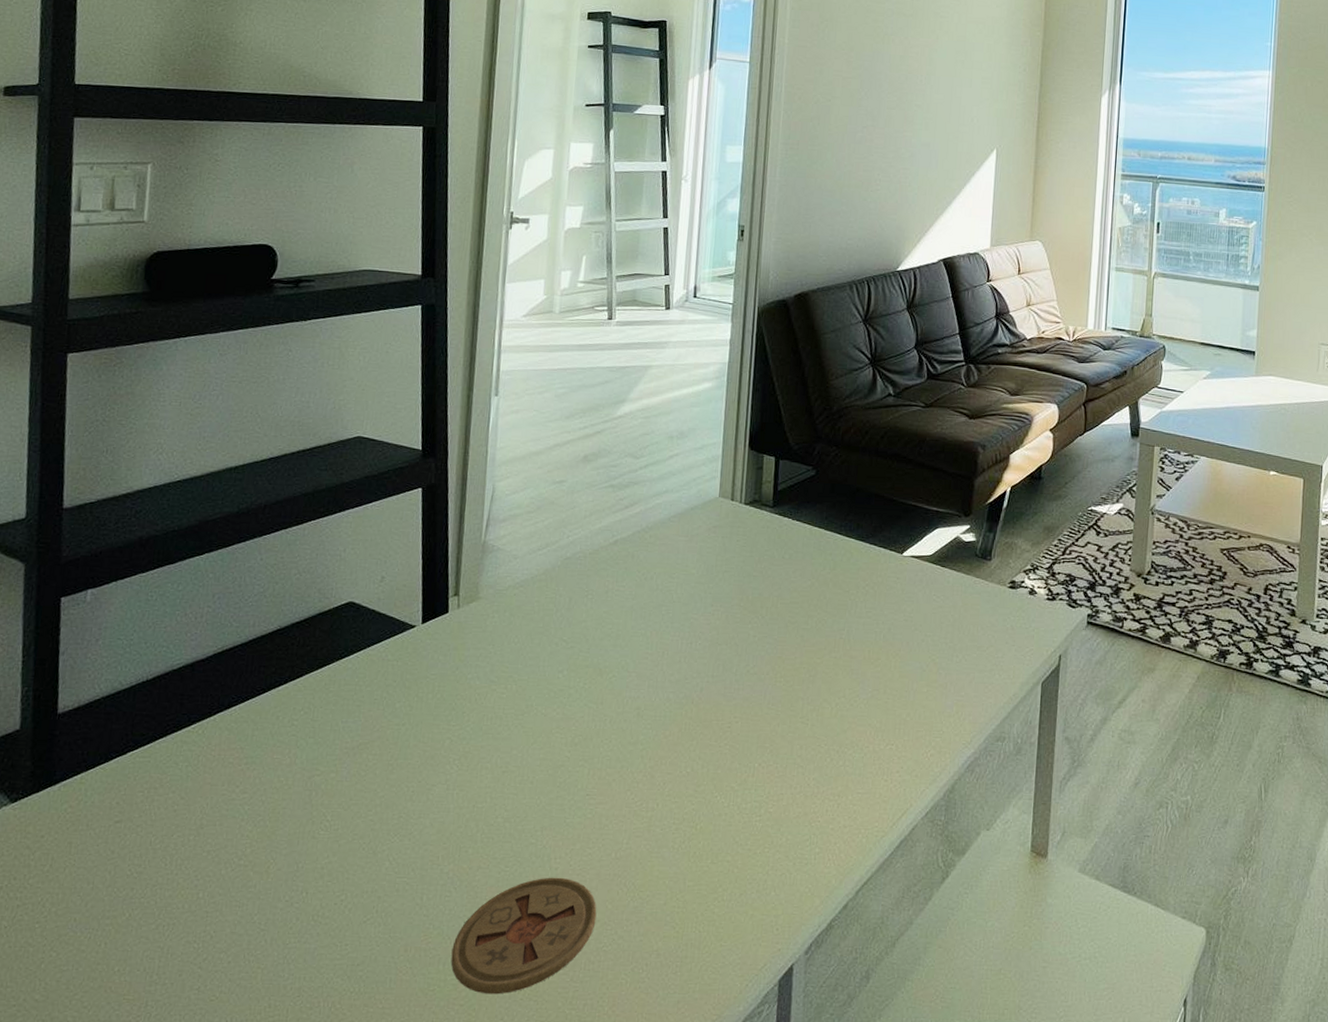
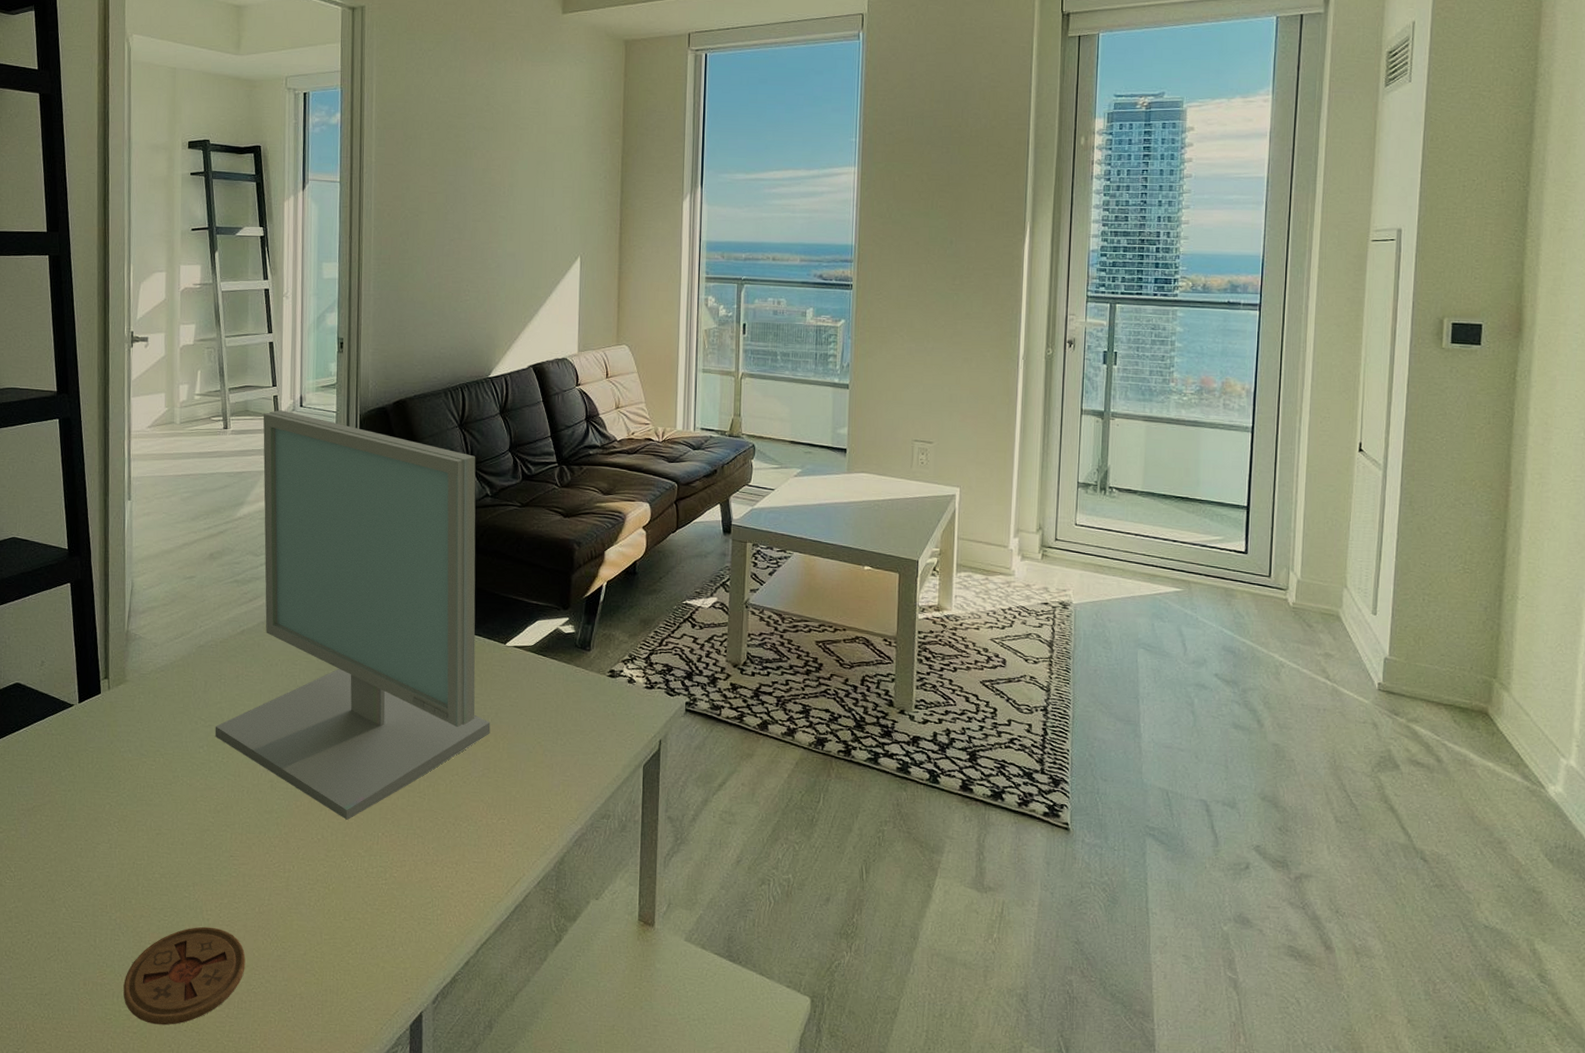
computer monitor: none [577,300,883,750] -> present [215,410,491,820]

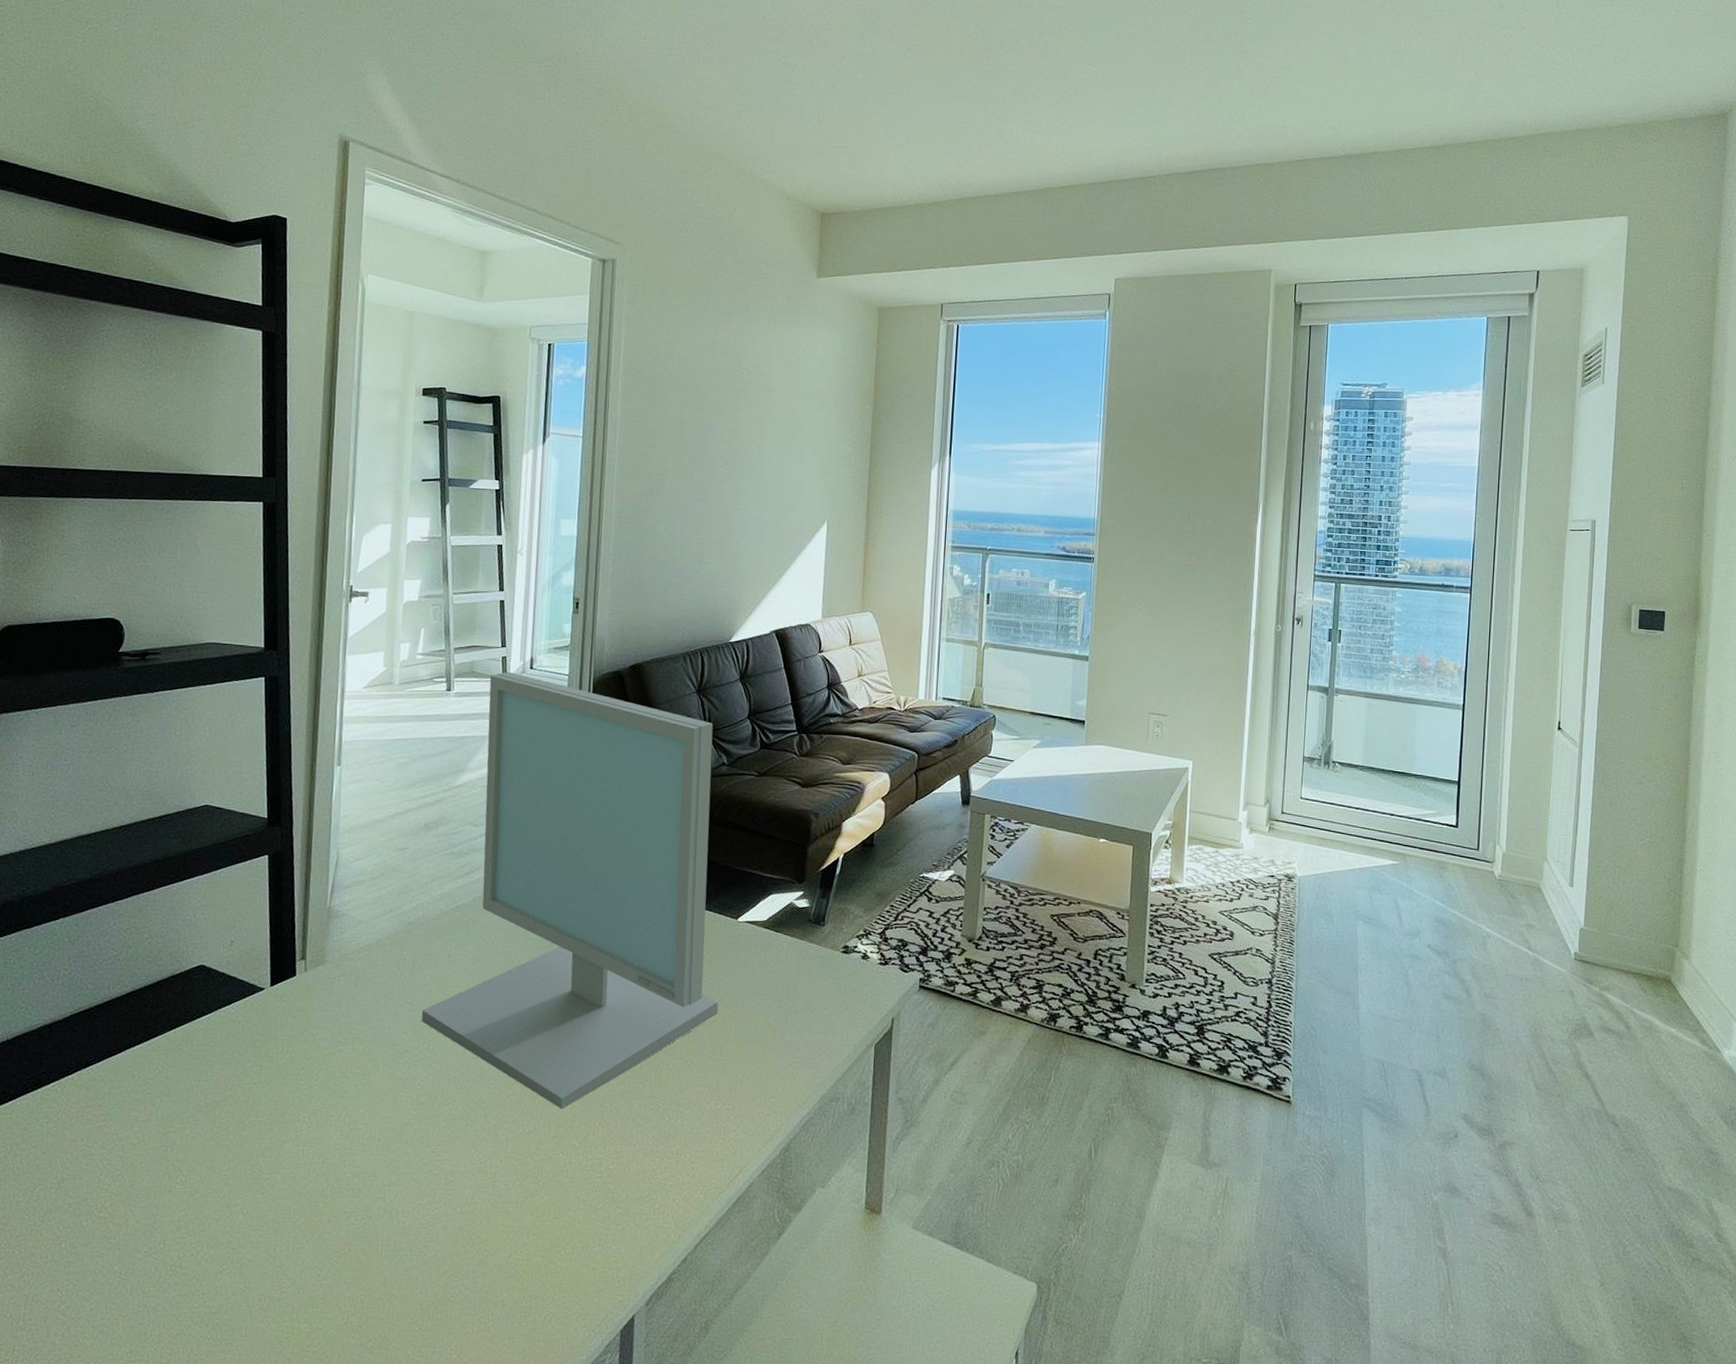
coaster: present [123,926,246,1025] -> none [304,1230,444,1342]

